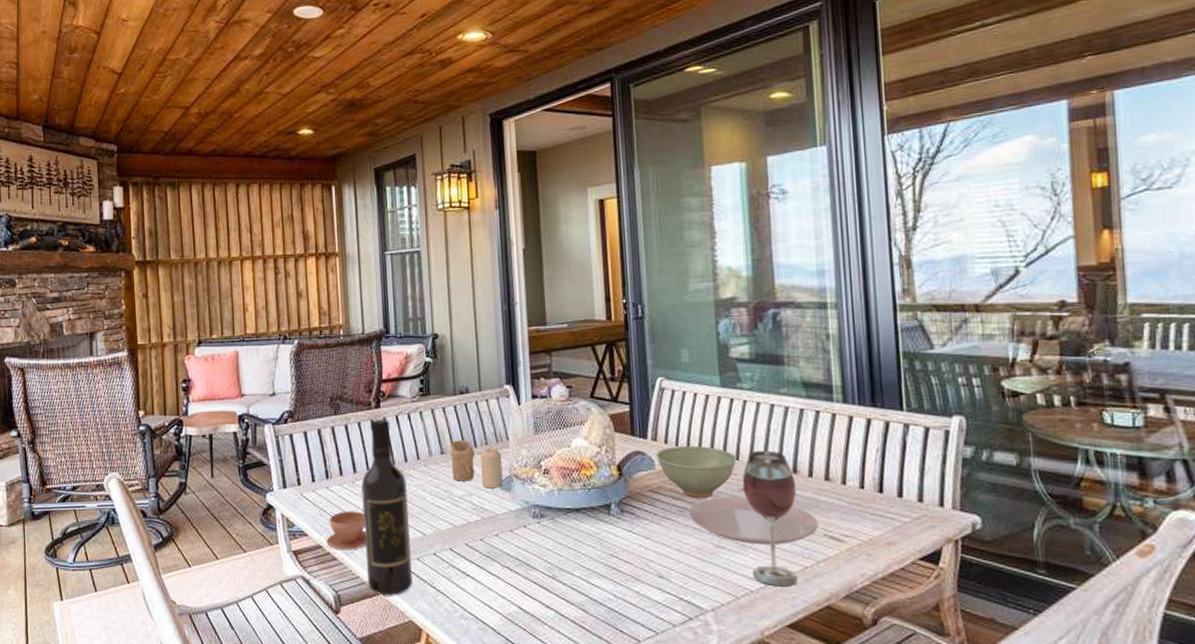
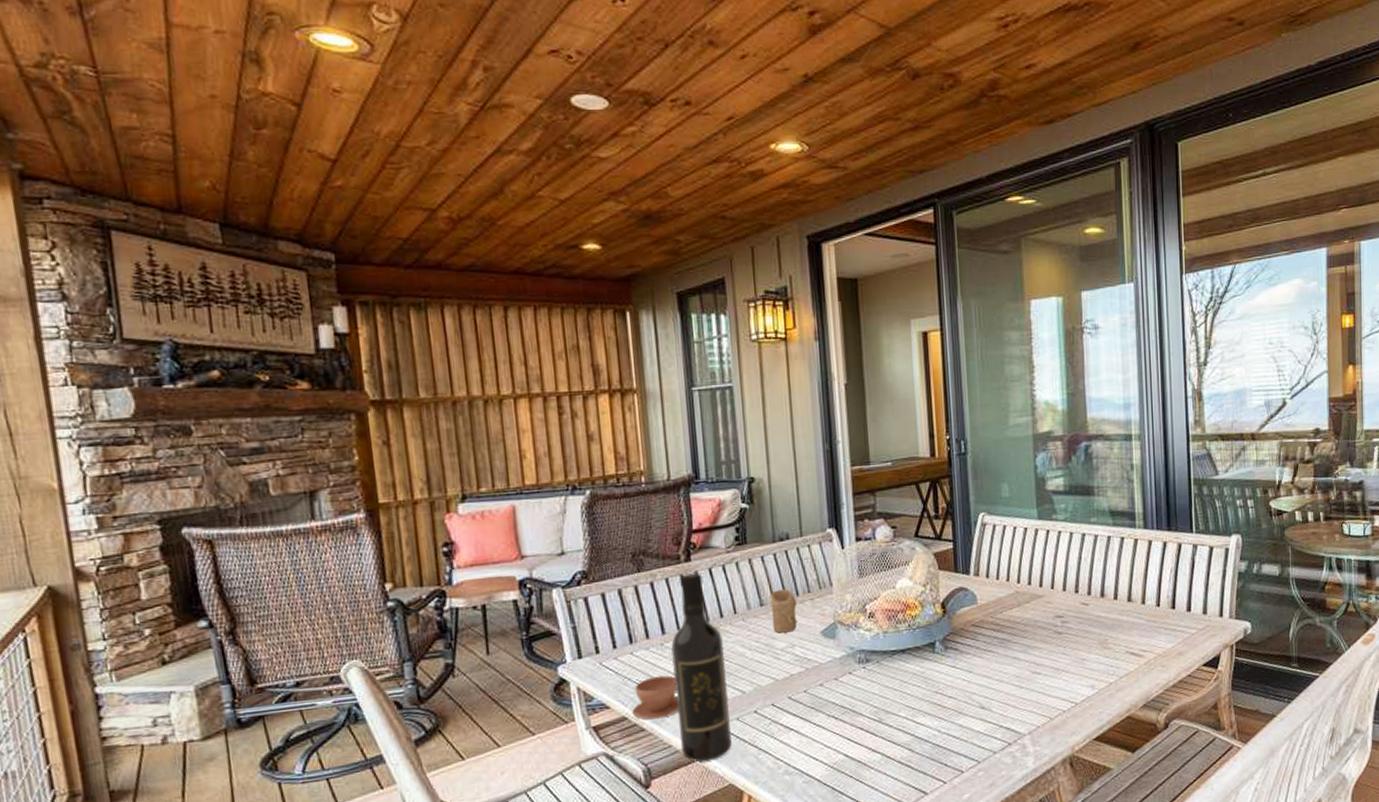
candle: present [481,447,503,489] -> none [803,594,827,638]
bowl: present [655,445,738,498] -> none [978,578,1053,628]
plate: present [688,497,819,544] -> none [1008,623,1122,667]
wineglass: present [742,450,798,587] -> none [1056,577,1103,704]

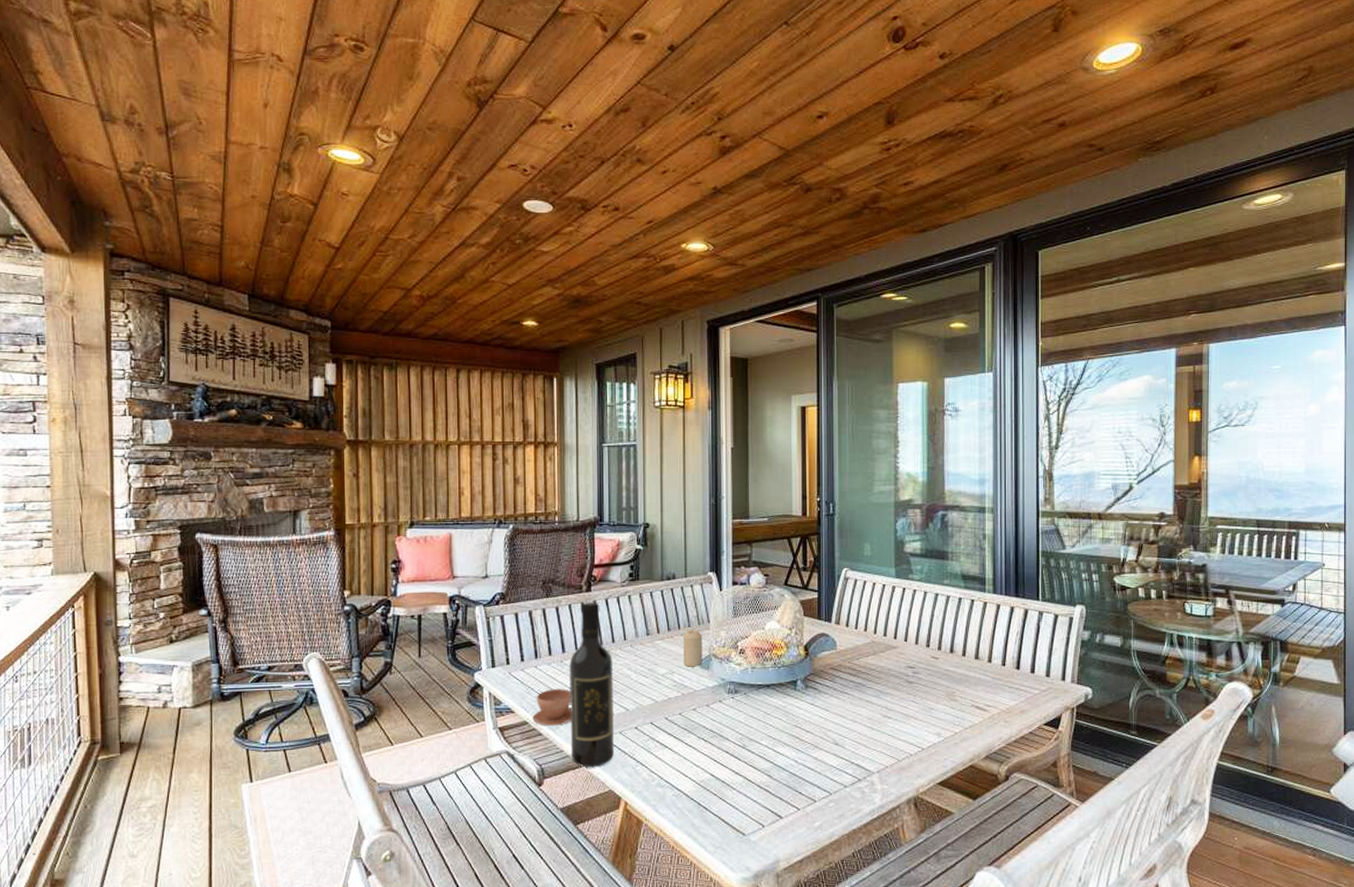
candle: present [770,589,798,633] -> none [656,622,679,661]
candle: none [803,594,827,638] -> present [683,629,703,667]

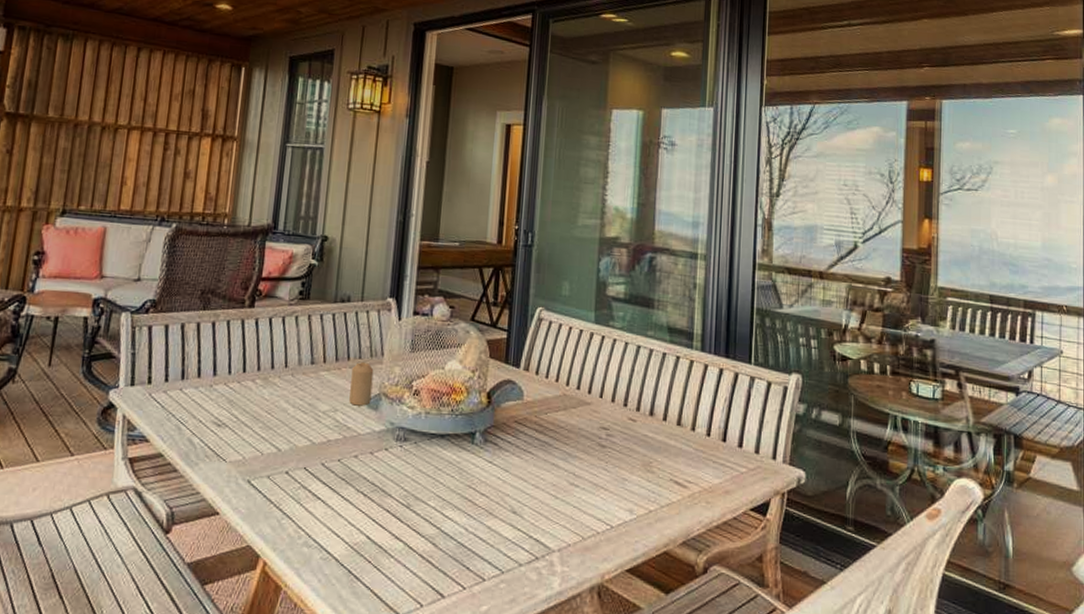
teacup: present [532,689,571,726] -> none [169,417,217,462]
wine bottle: present [568,602,614,768] -> none [207,319,270,517]

